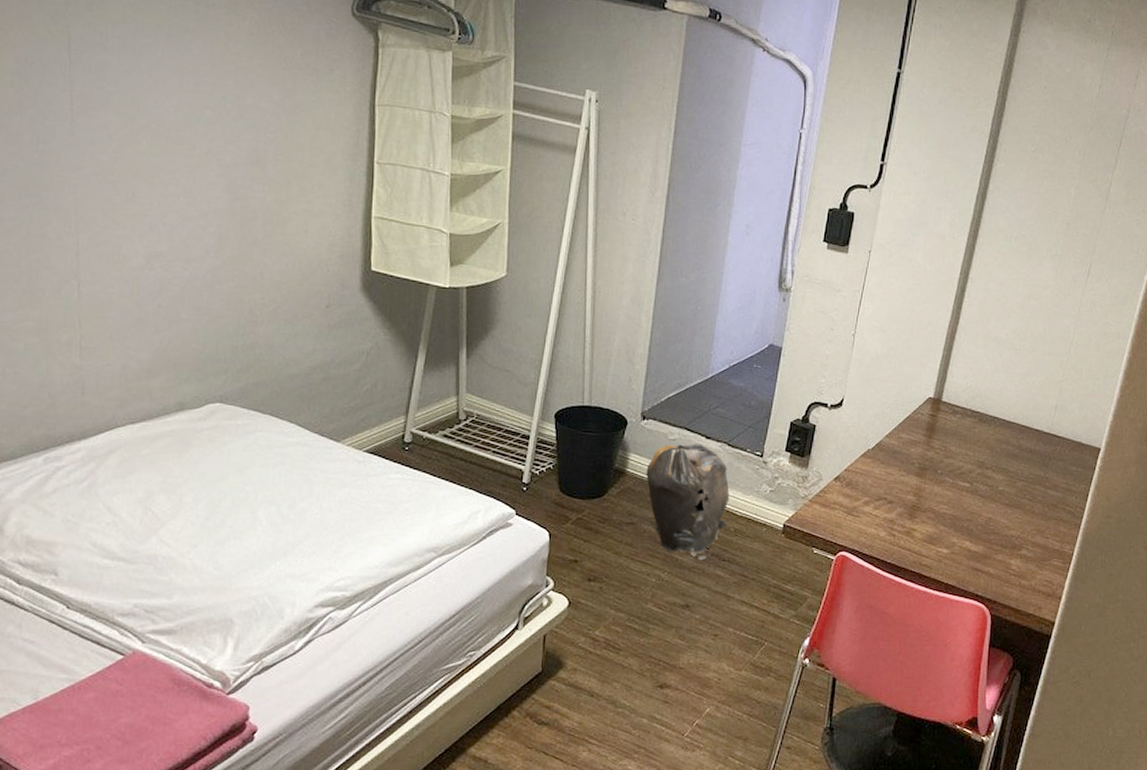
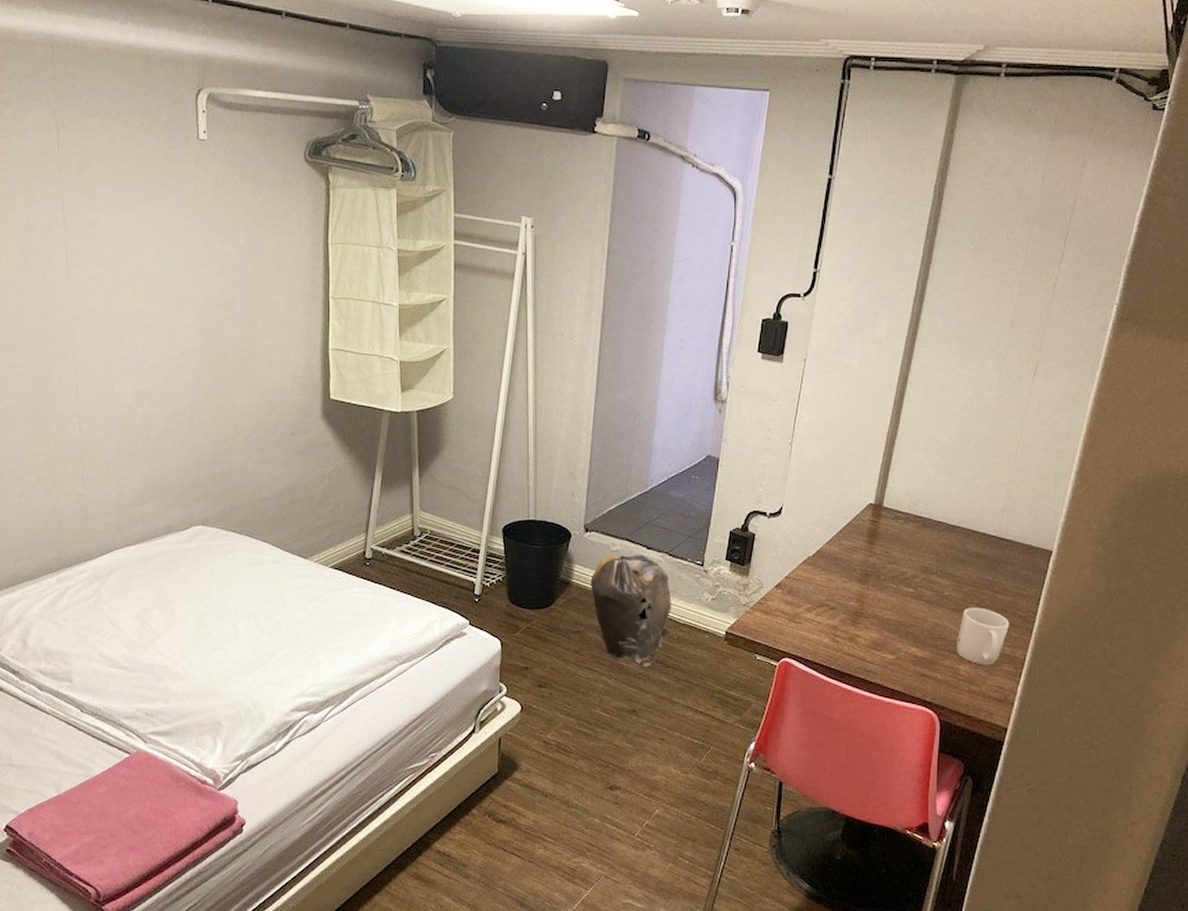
mug: none [1008,502,1060,560] -> present [956,607,1010,665]

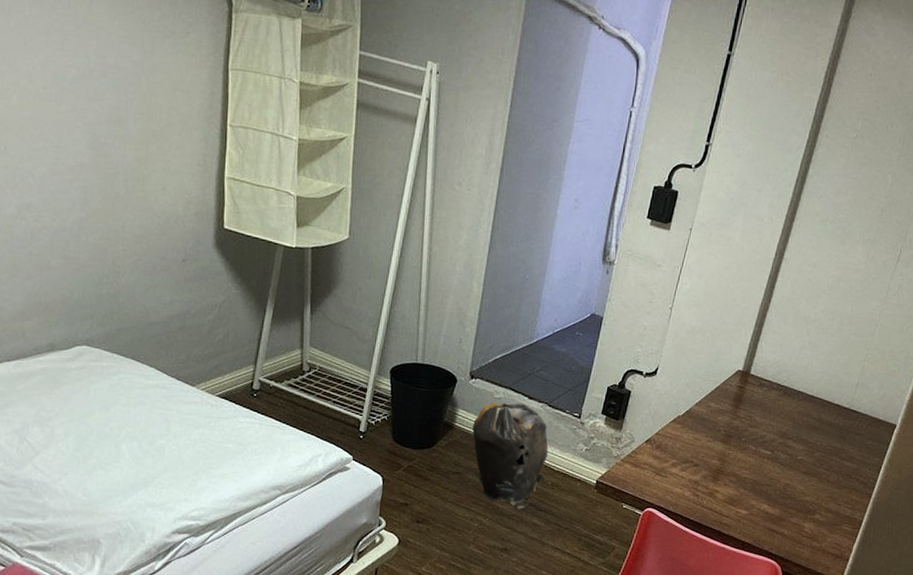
mug: present [956,607,1010,665] -> none [803,471,853,525]

